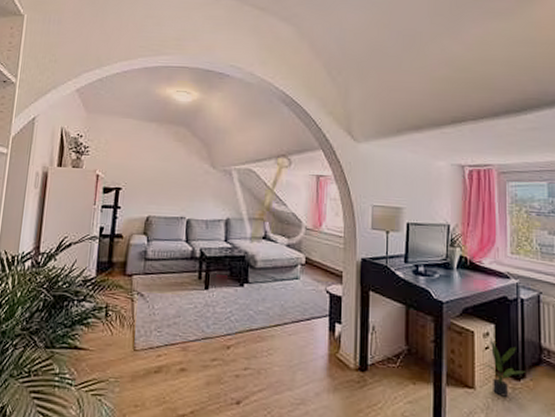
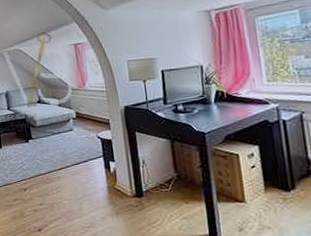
potted plant: present [484,339,526,397] -> none [252,159,296,207]

